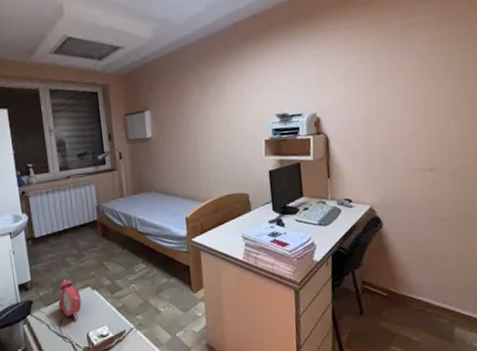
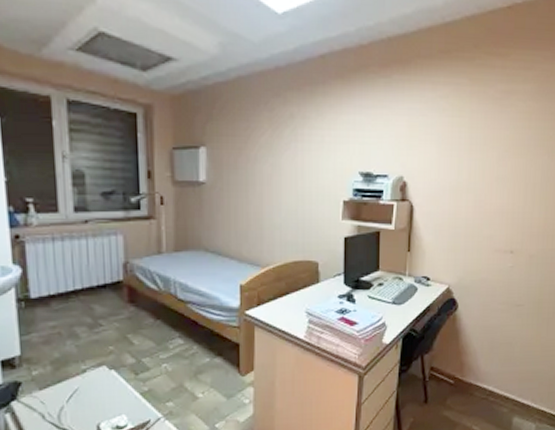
alarm clock: present [58,279,82,320] -> none [58,354,93,408]

